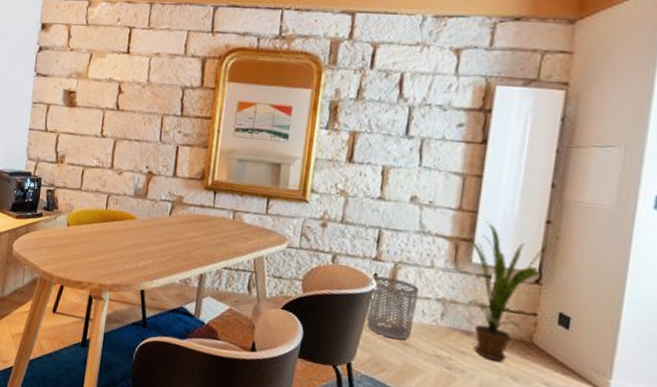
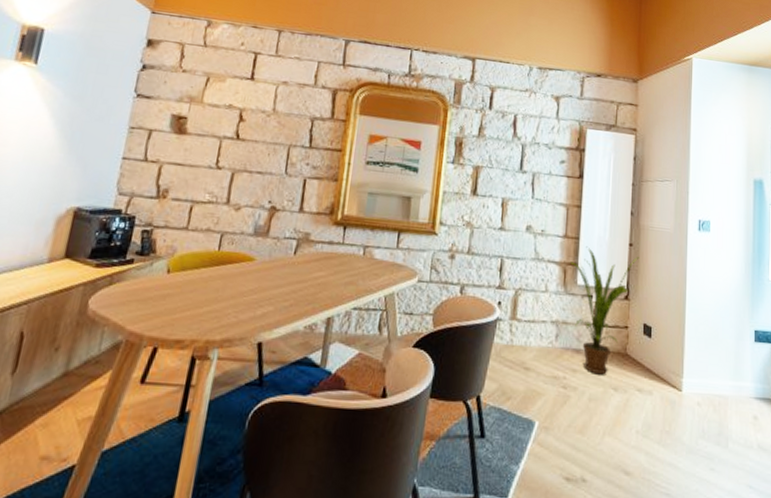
waste bin: present [367,275,420,340] -> none [493,303,537,366]

